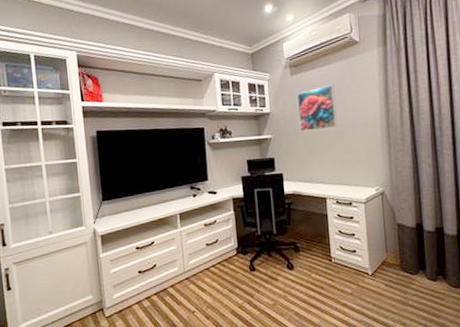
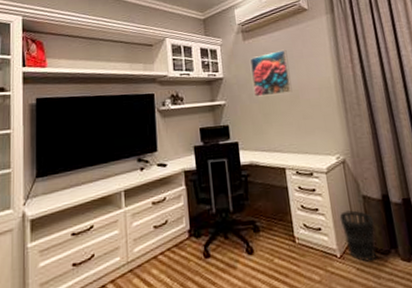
wastebasket: none [374,236,407,280] -> present [339,210,376,262]

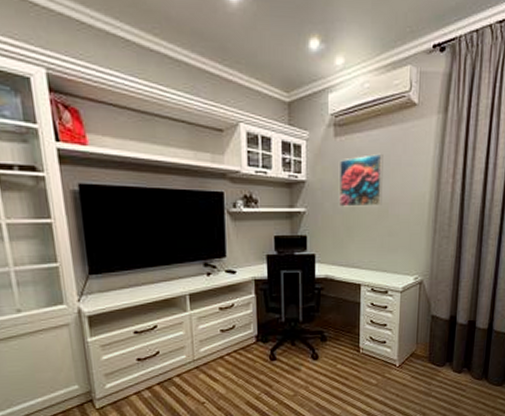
wastebasket: present [339,210,376,262] -> none [405,327,438,371]

